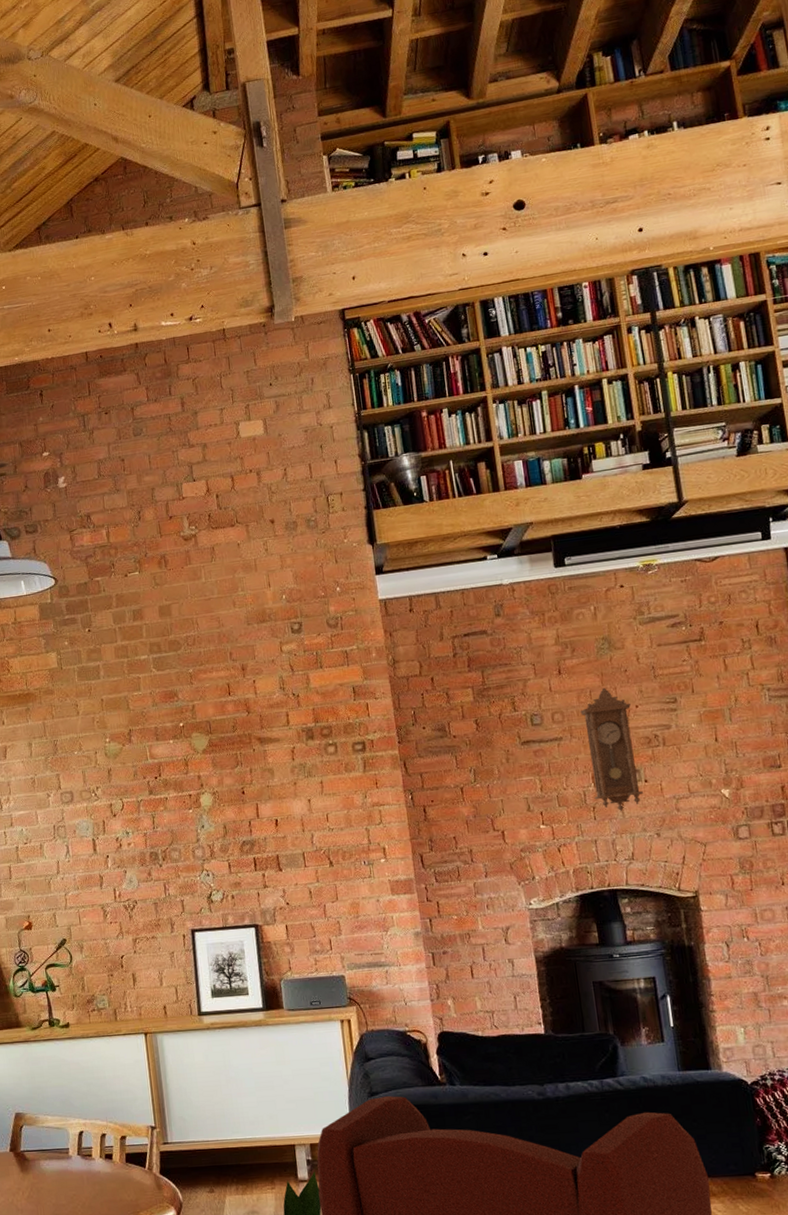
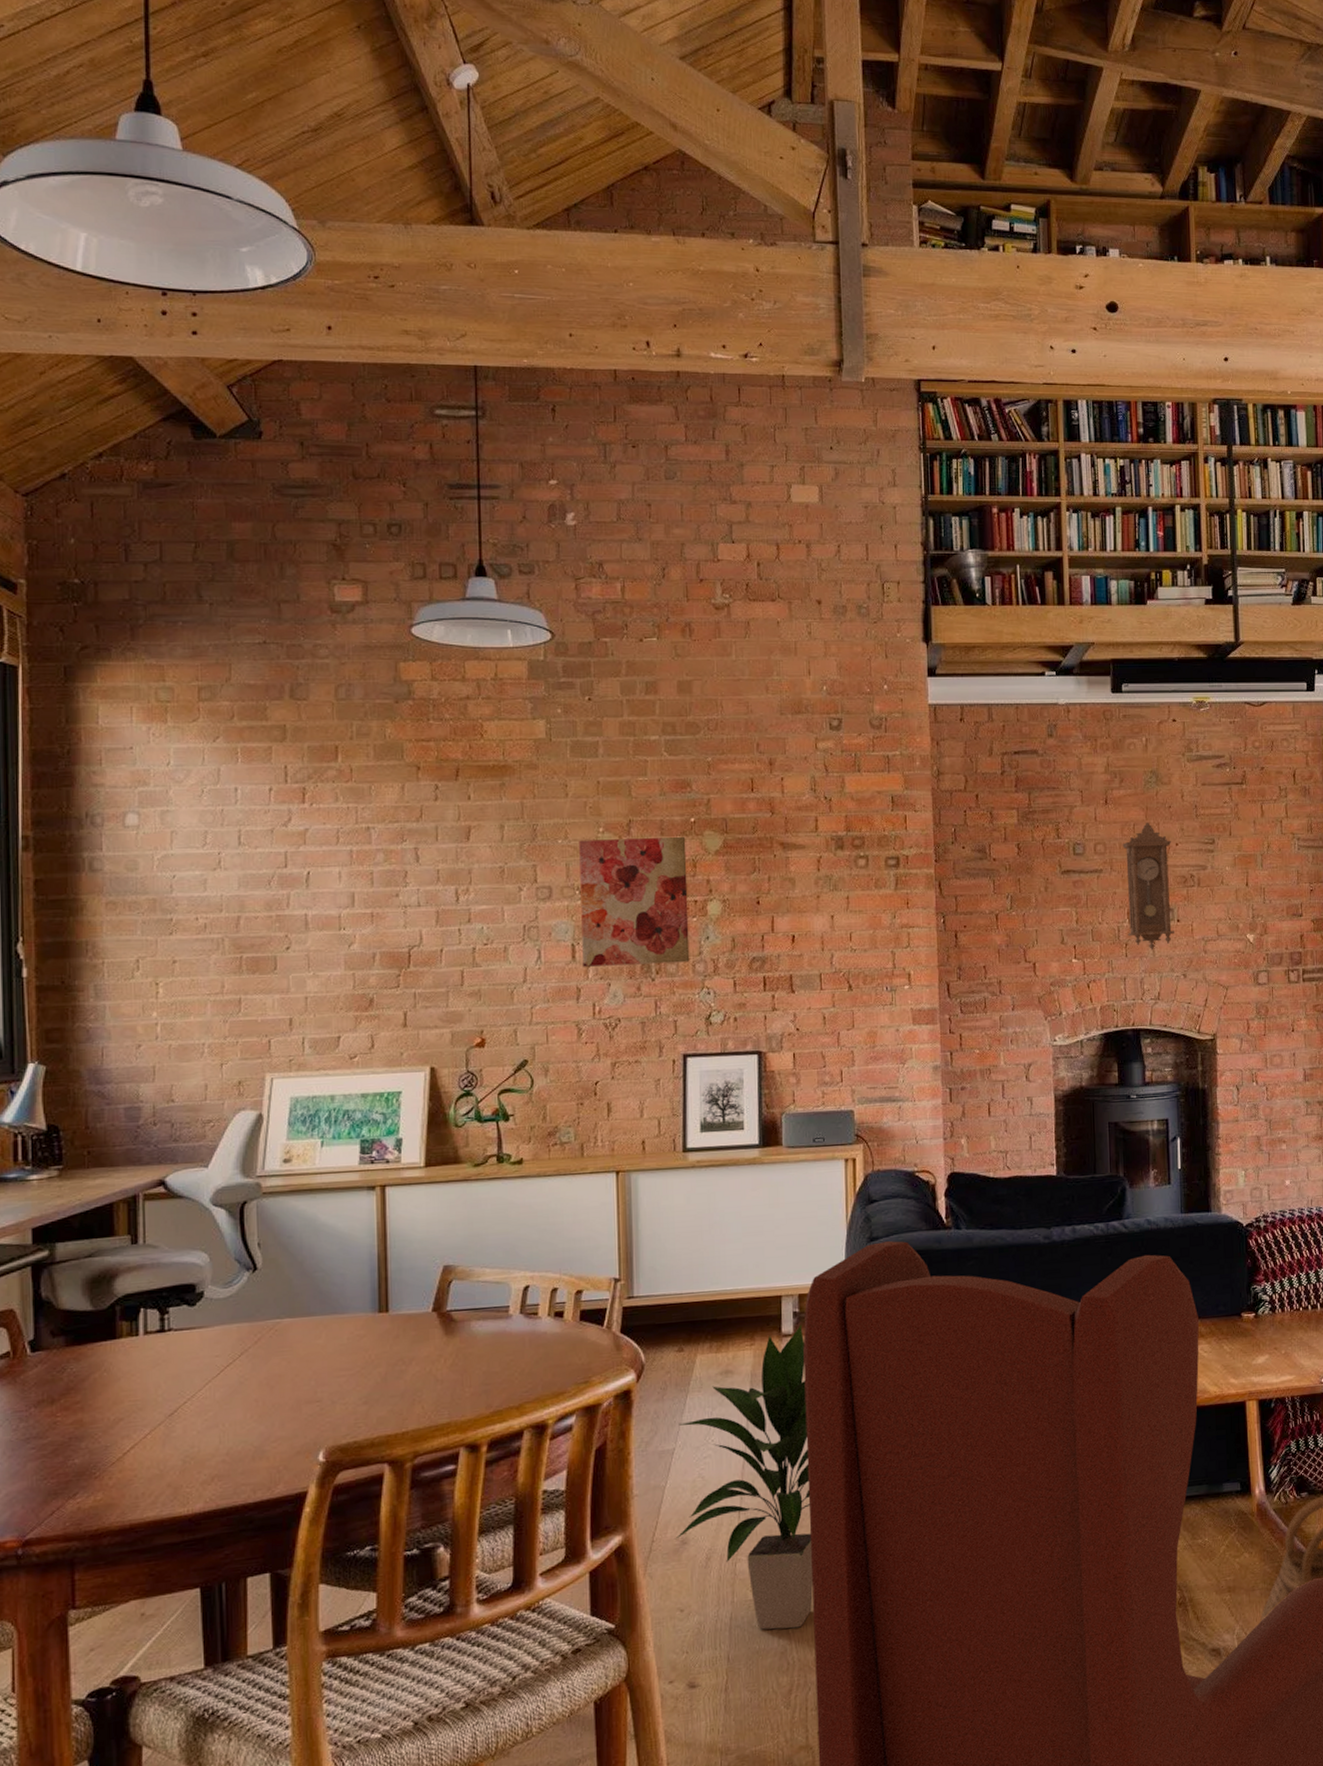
wall art: none [91,739,190,858] -> present [579,836,690,967]

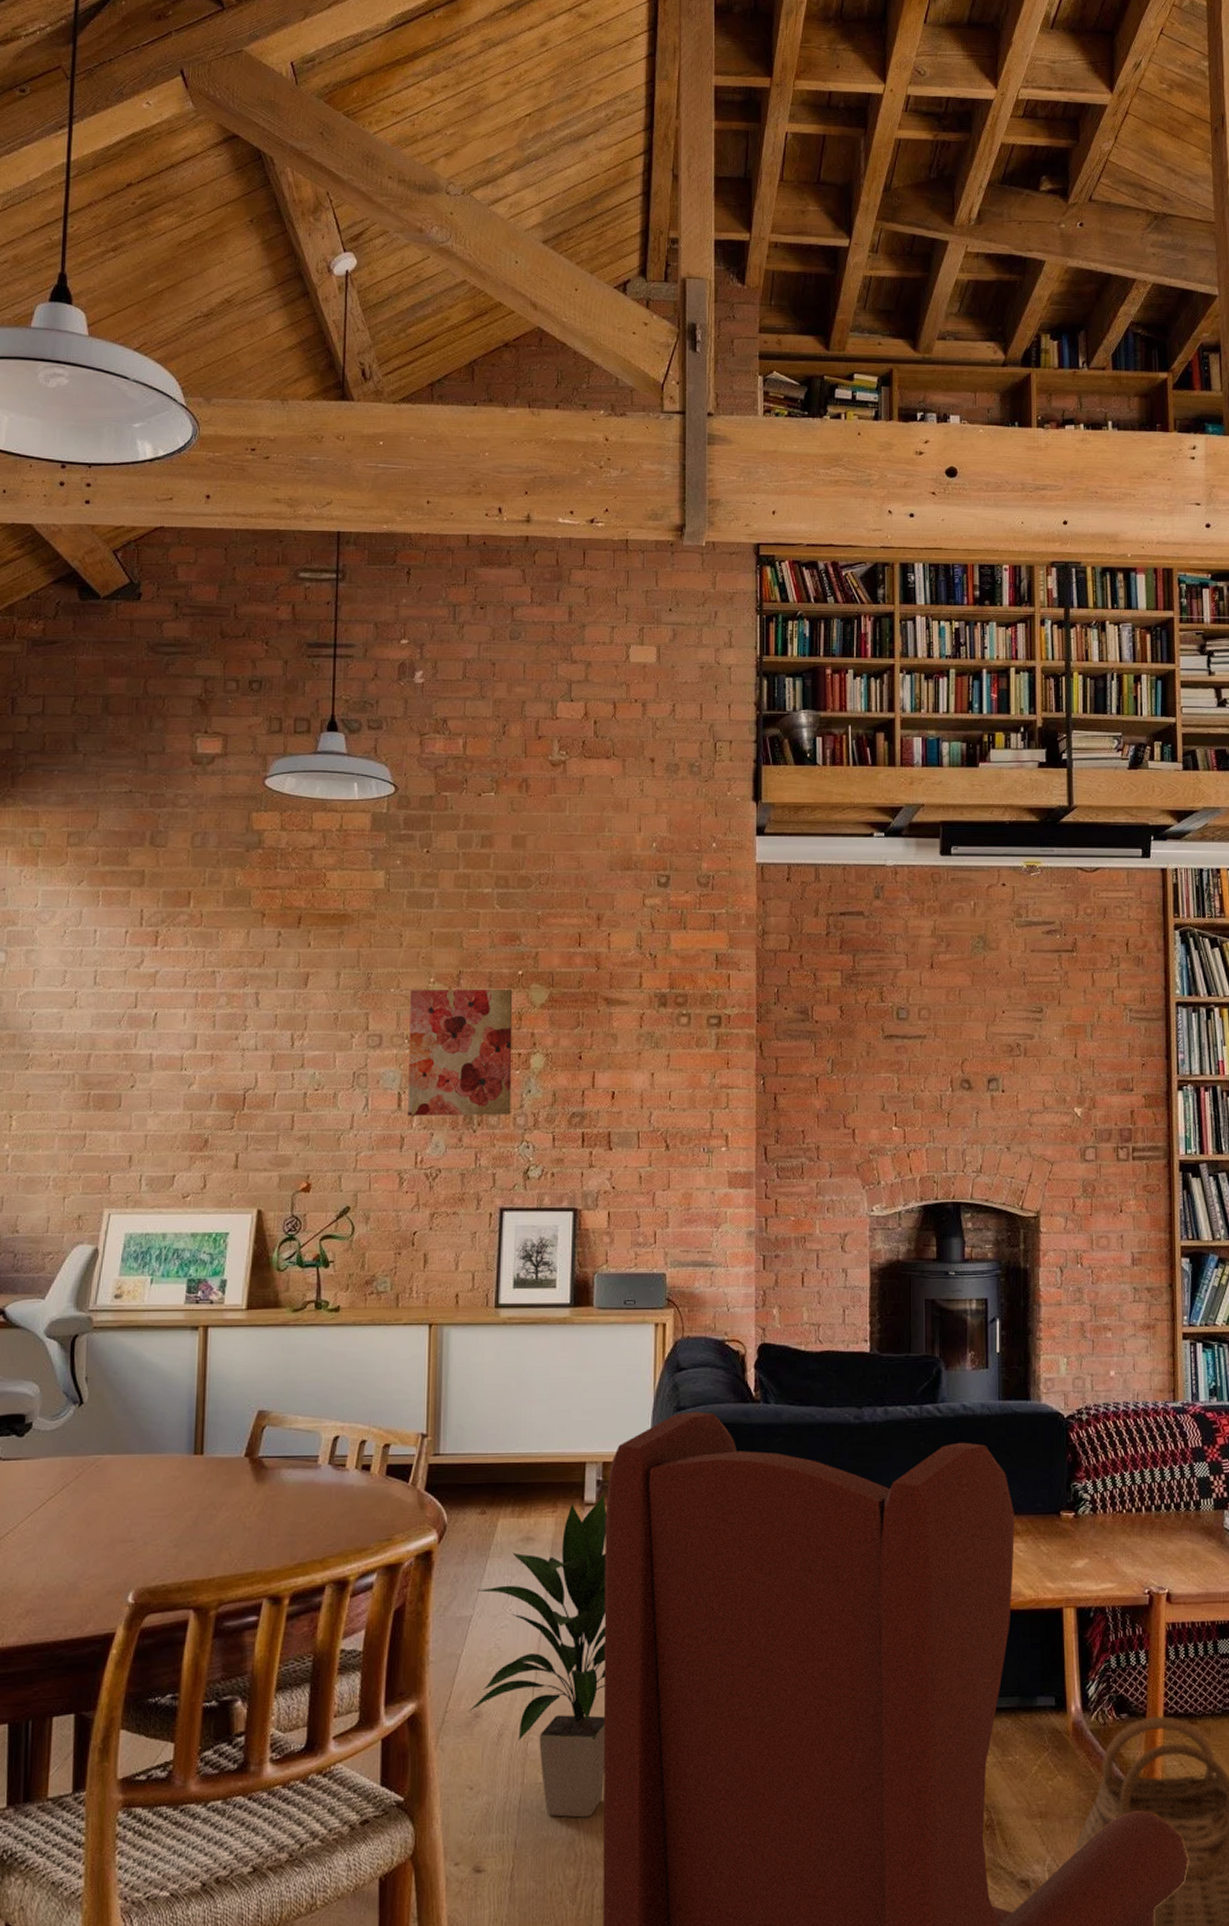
pendulum clock: present [1122,822,1176,951] -> none [947,988,1000,1121]

